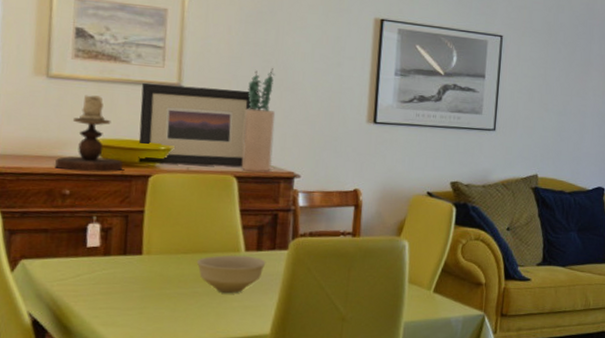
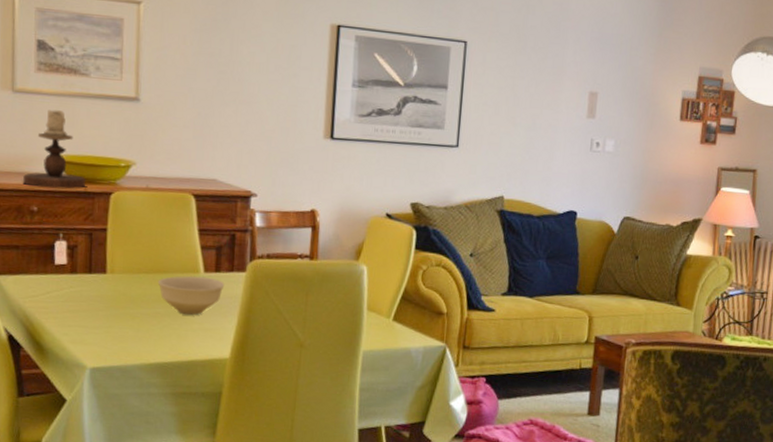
picture frame: present [138,83,254,167] -> none [100,97,210,185]
vase: present [241,68,276,172] -> none [198,80,232,191]

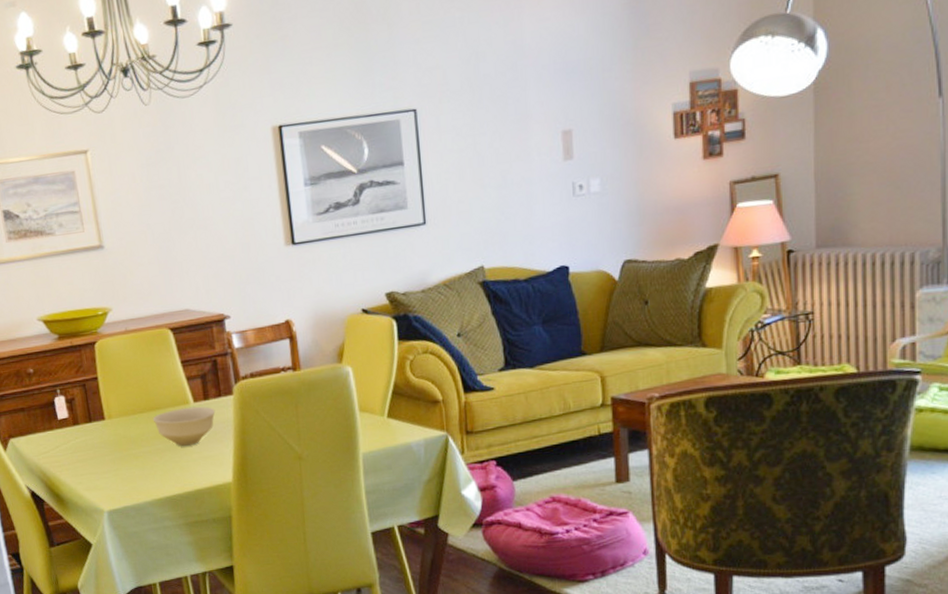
candlestick: present [22,109,85,190] -> none [15,273,71,351]

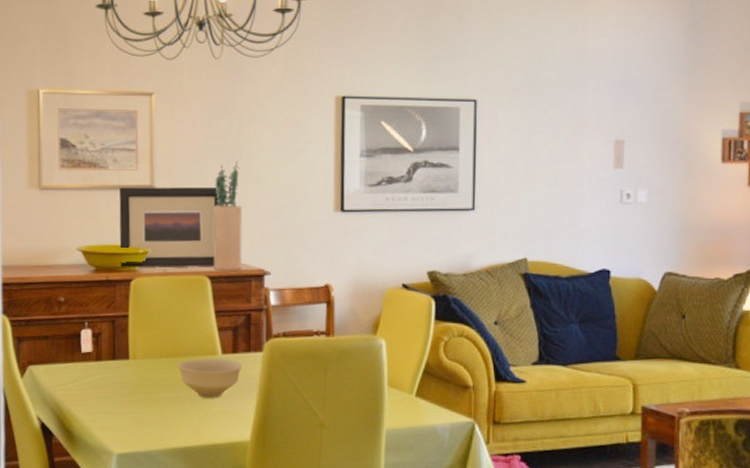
picture frame: none [69,238,174,332] -> present [119,187,222,268]
vase: none [162,208,201,321] -> present [213,161,243,271]

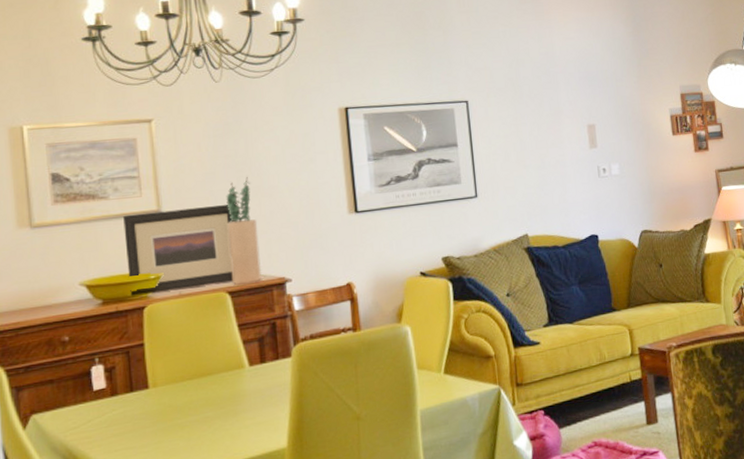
bowl: present [177,358,243,397] -> none [203,370,272,413]

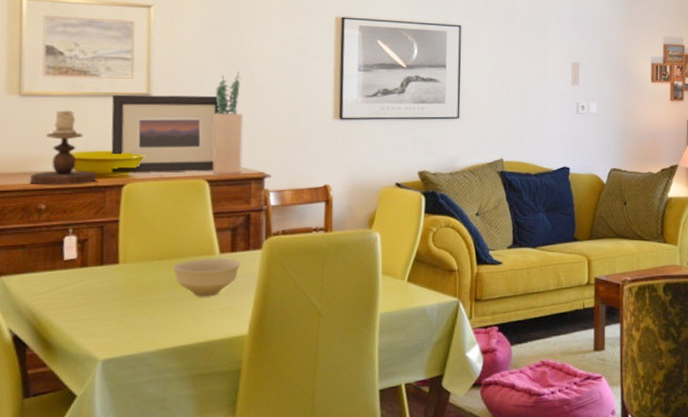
candlestick: none [50,237,116,318] -> present [29,110,96,186]
bowl: none [203,370,272,413] -> present [172,258,241,296]

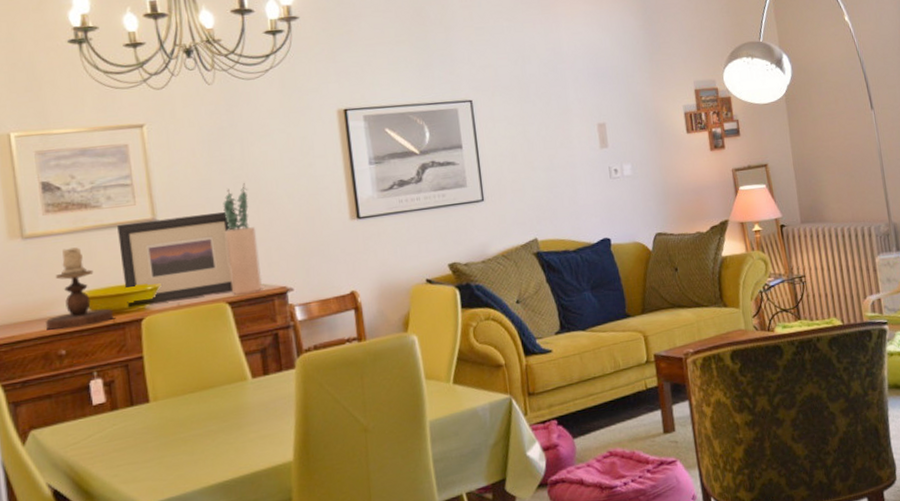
bowl: present [172,258,241,296] -> none [205,382,276,426]

